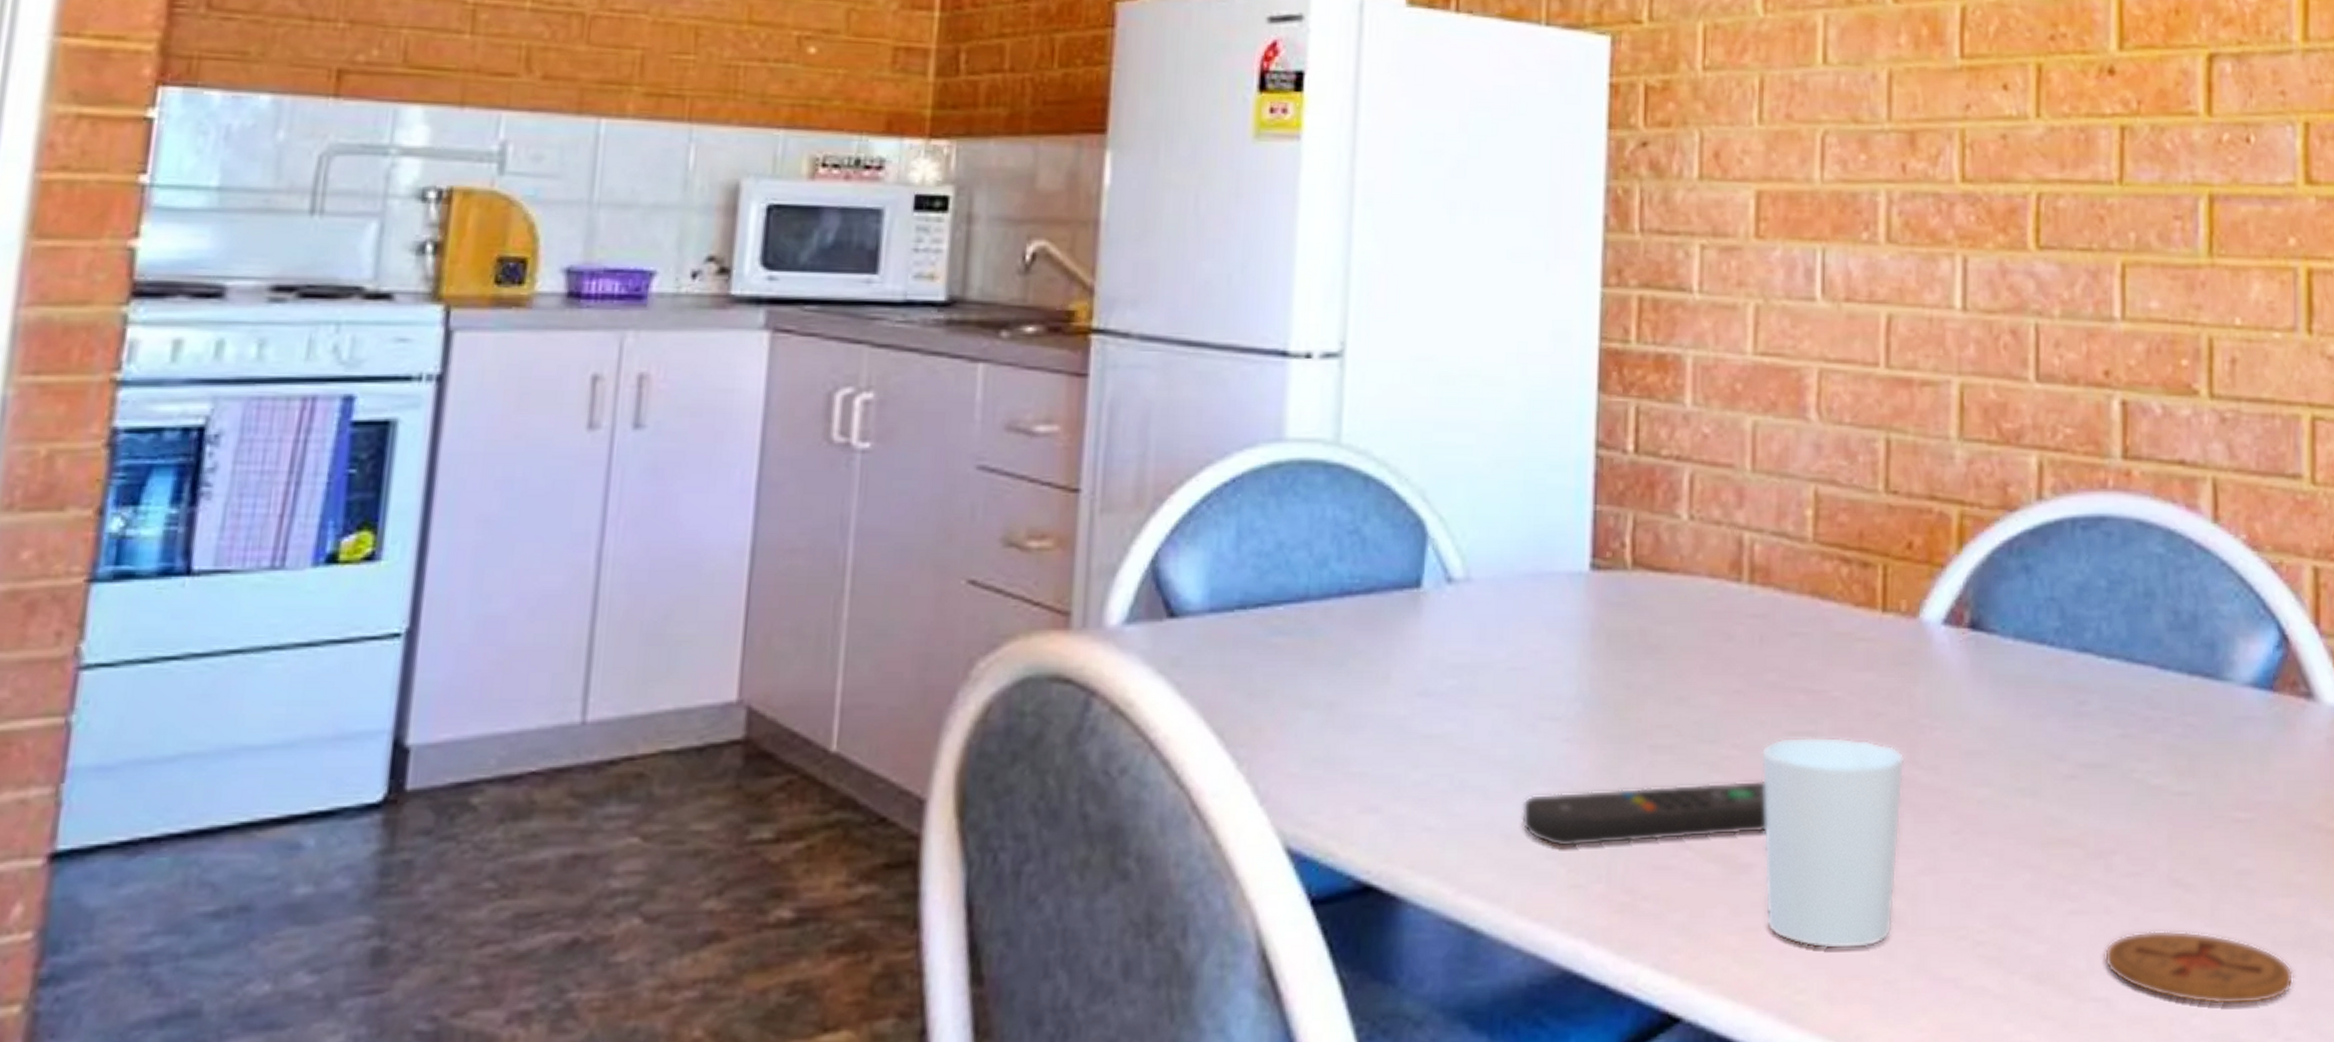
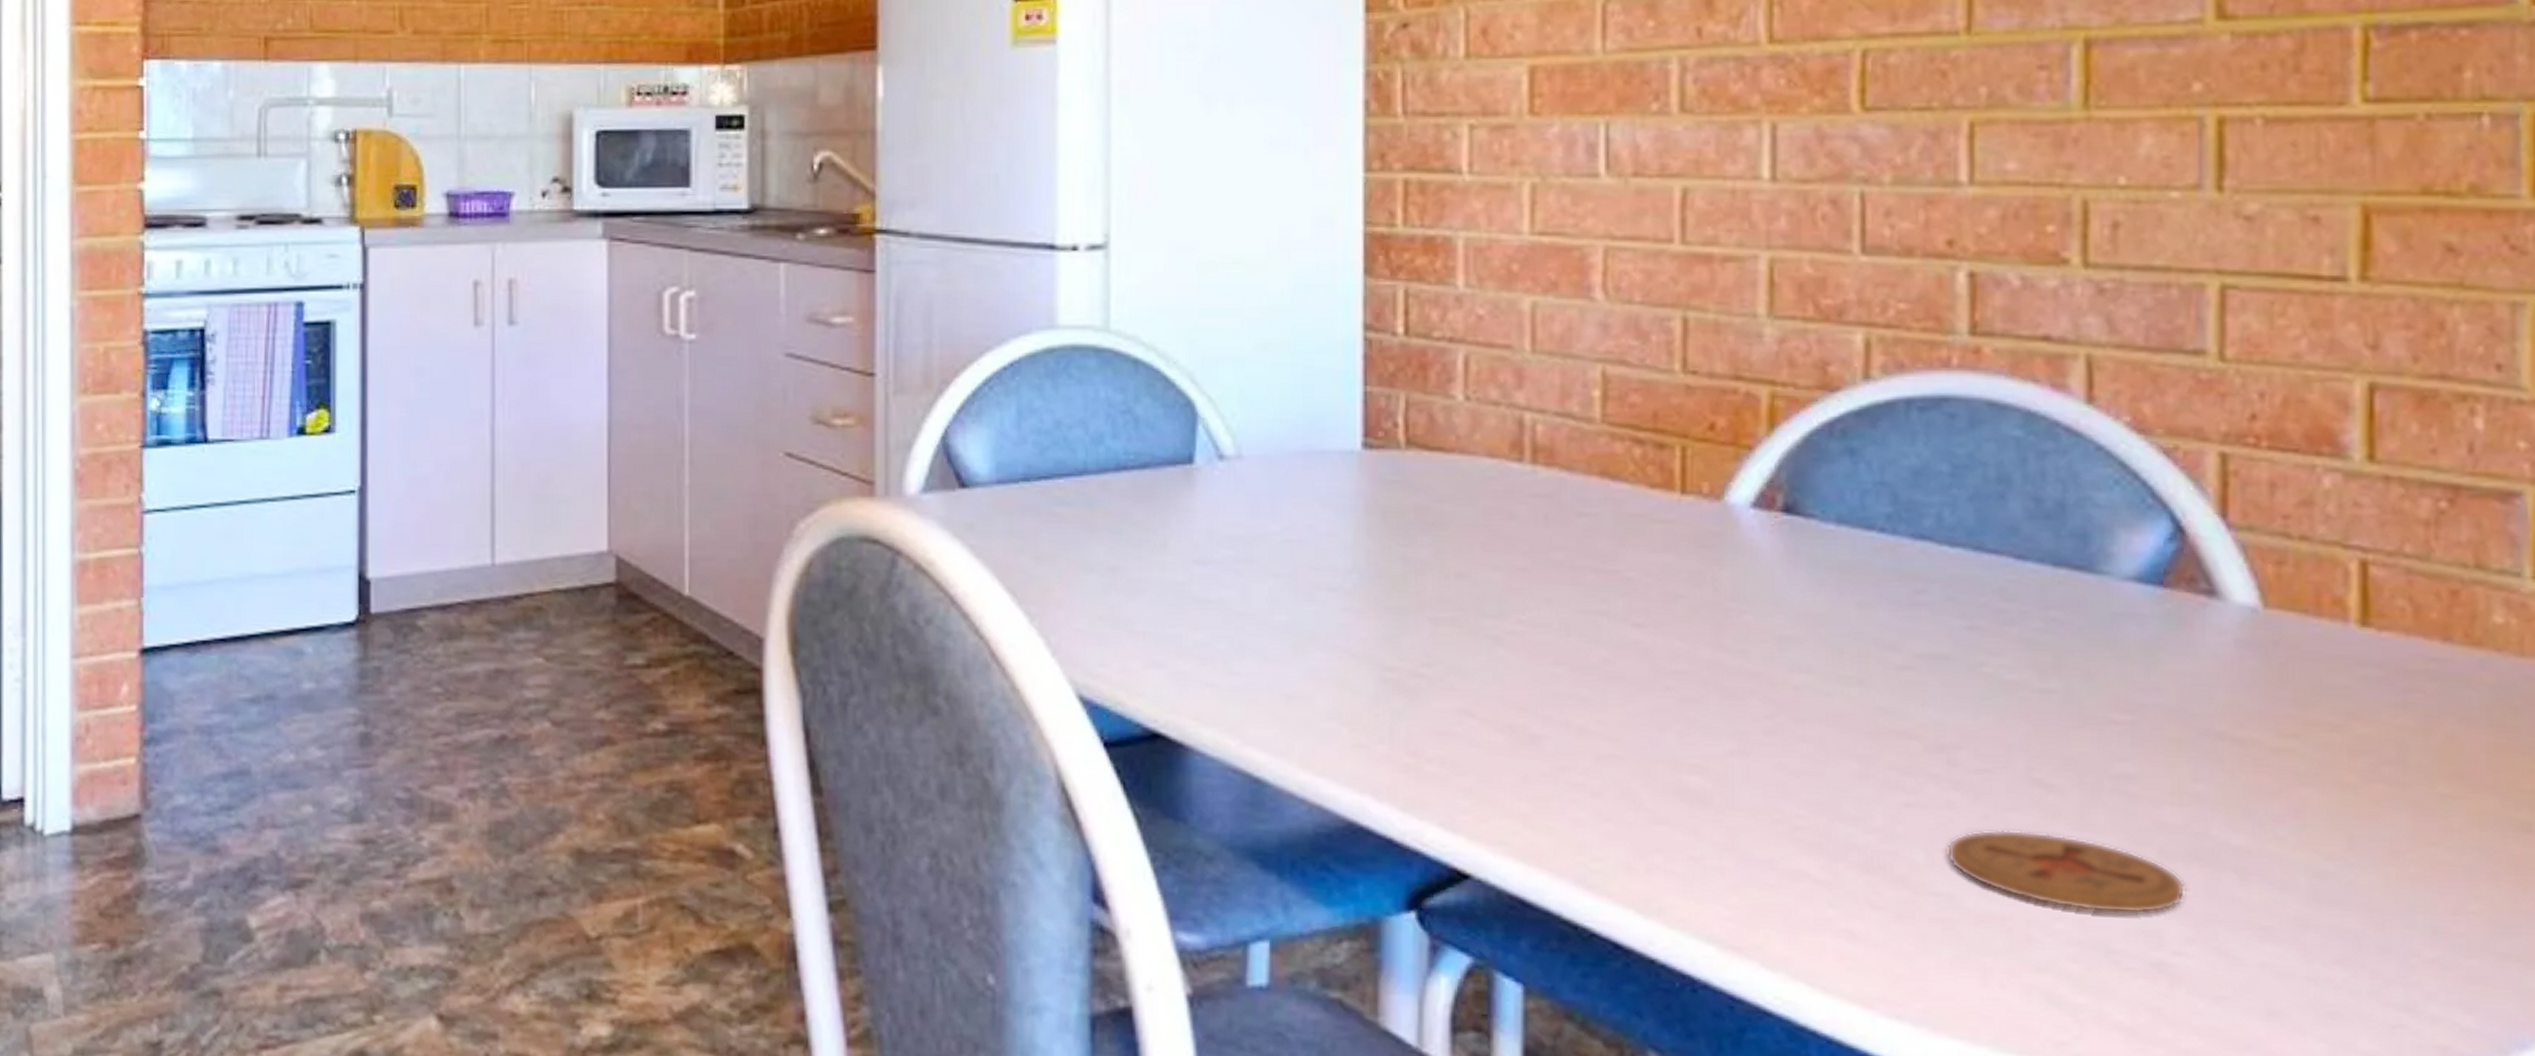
remote control: present [1522,780,1766,848] -> none [1302,655,1556,710]
cup: present [1760,736,1905,950] -> none [1548,615,1709,824]

